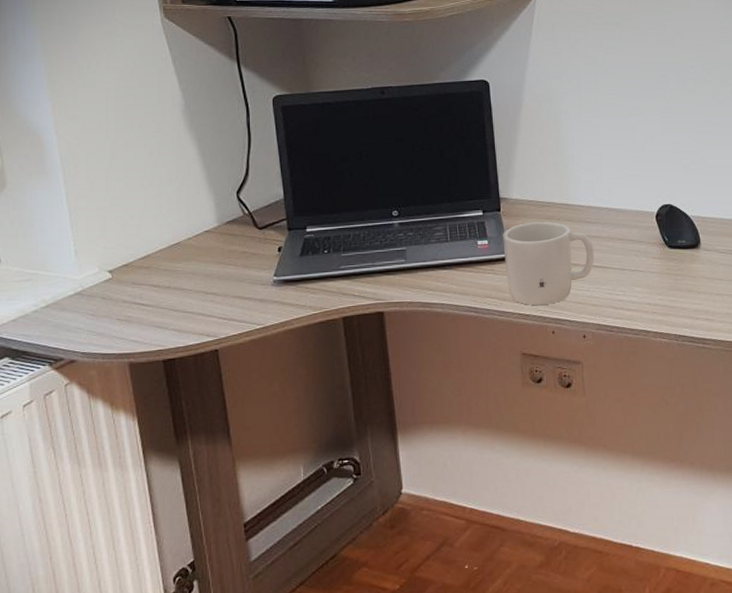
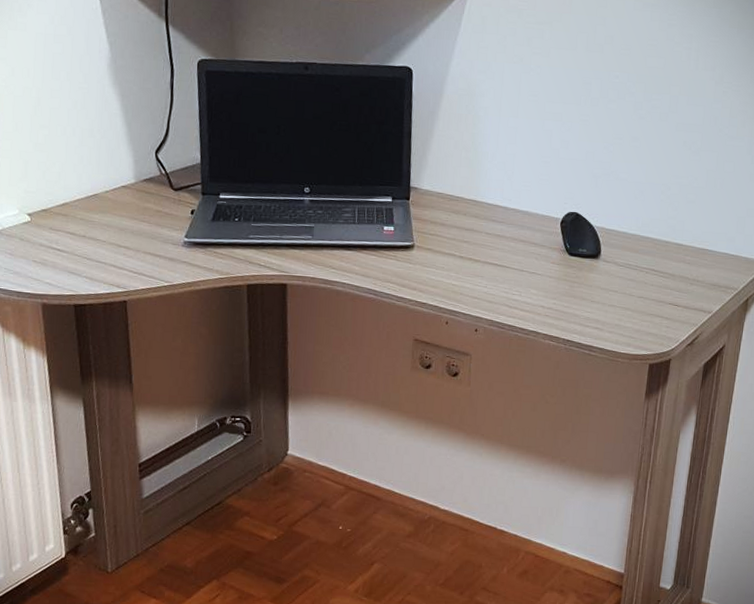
mug: present [503,221,594,306] -> none [408,214,496,296]

